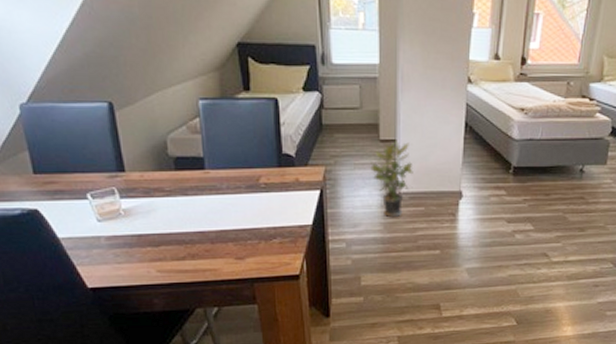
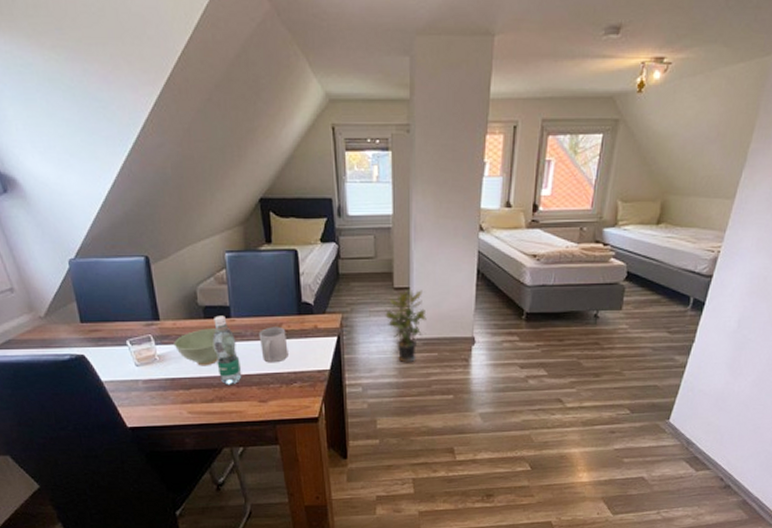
bowl: none [140,181,191,222] -> present [173,328,218,366]
bottle: none [184,167,217,242] -> present [212,315,242,385]
mug: none [235,179,268,218] -> present [258,326,288,363]

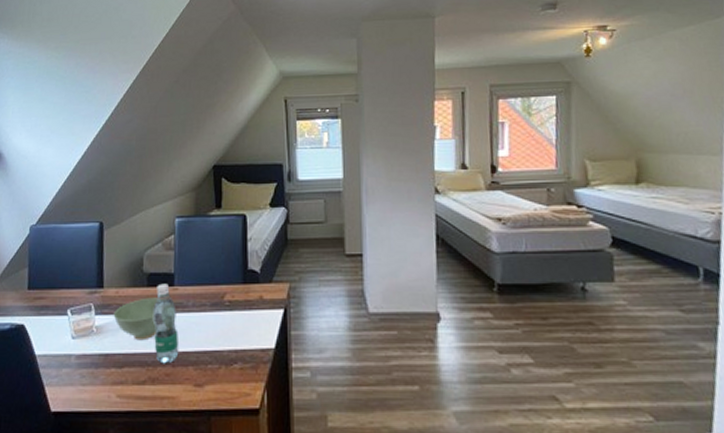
mug: present [258,326,288,363] -> none [200,296,230,339]
potted plant: present [385,287,427,362] -> none [336,254,383,342]

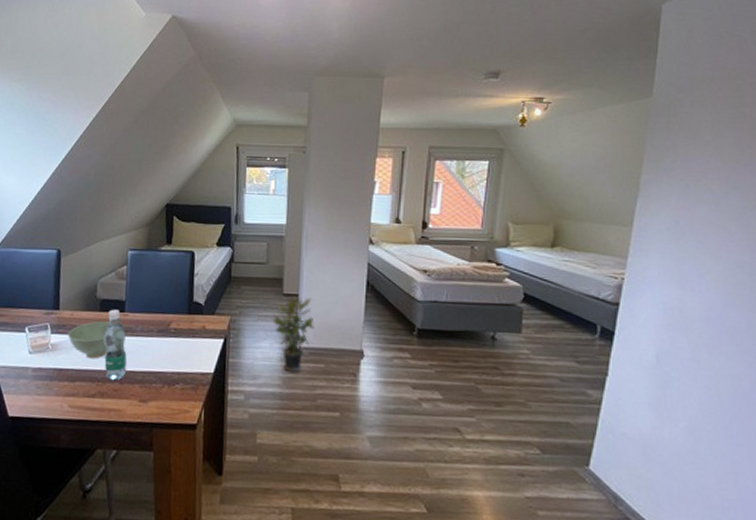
potted plant: none [336,254,383,342] -> present [273,294,314,372]

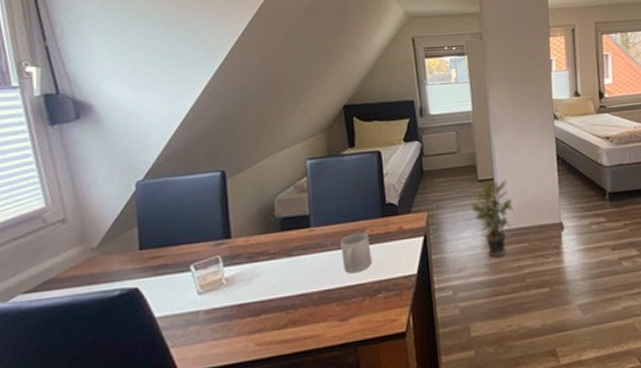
bowl: present [67,321,109,359] -> none [244,241,294,286]
bottle: present [103,309,127,381] -> none [289,225,320,305]
mug: none [148,324,175,361] -> present [340,232,372,274]

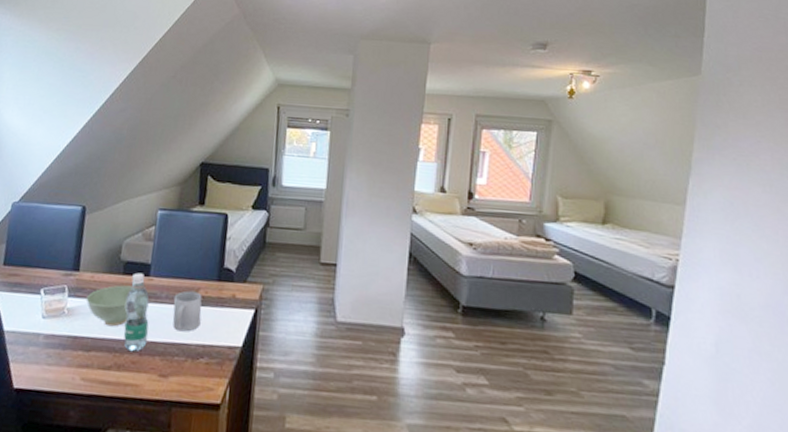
bowl: none [244,241,294,286] -> present [85,285,132,327]
bottle: none [289,225,320,305] -> present [123,272,150,352]
potted plant: present [471,178,513,257] -> none [308,263,352,349]

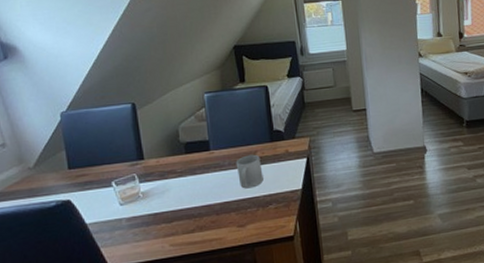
bowl: present [85,285,132,327] -> none [156,162,199,199]
bottle: present [123,272,150,352] -> none [193,149,221,214]

